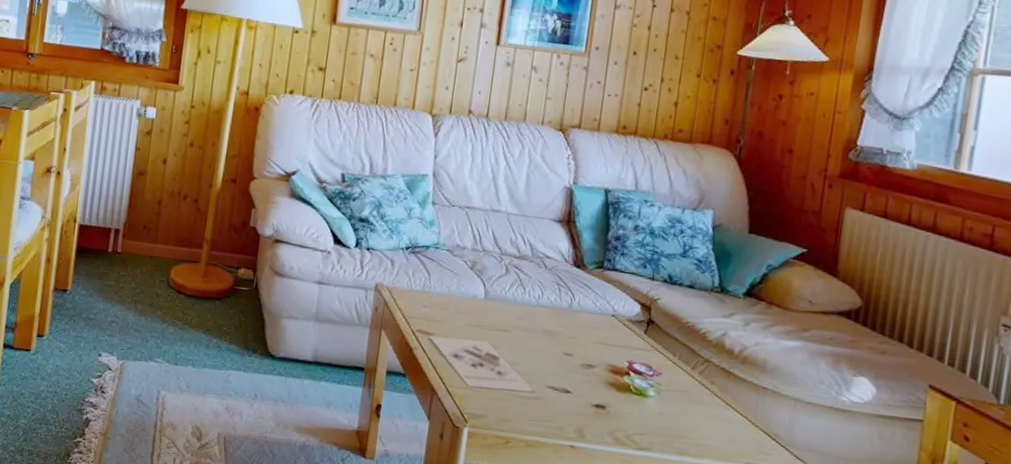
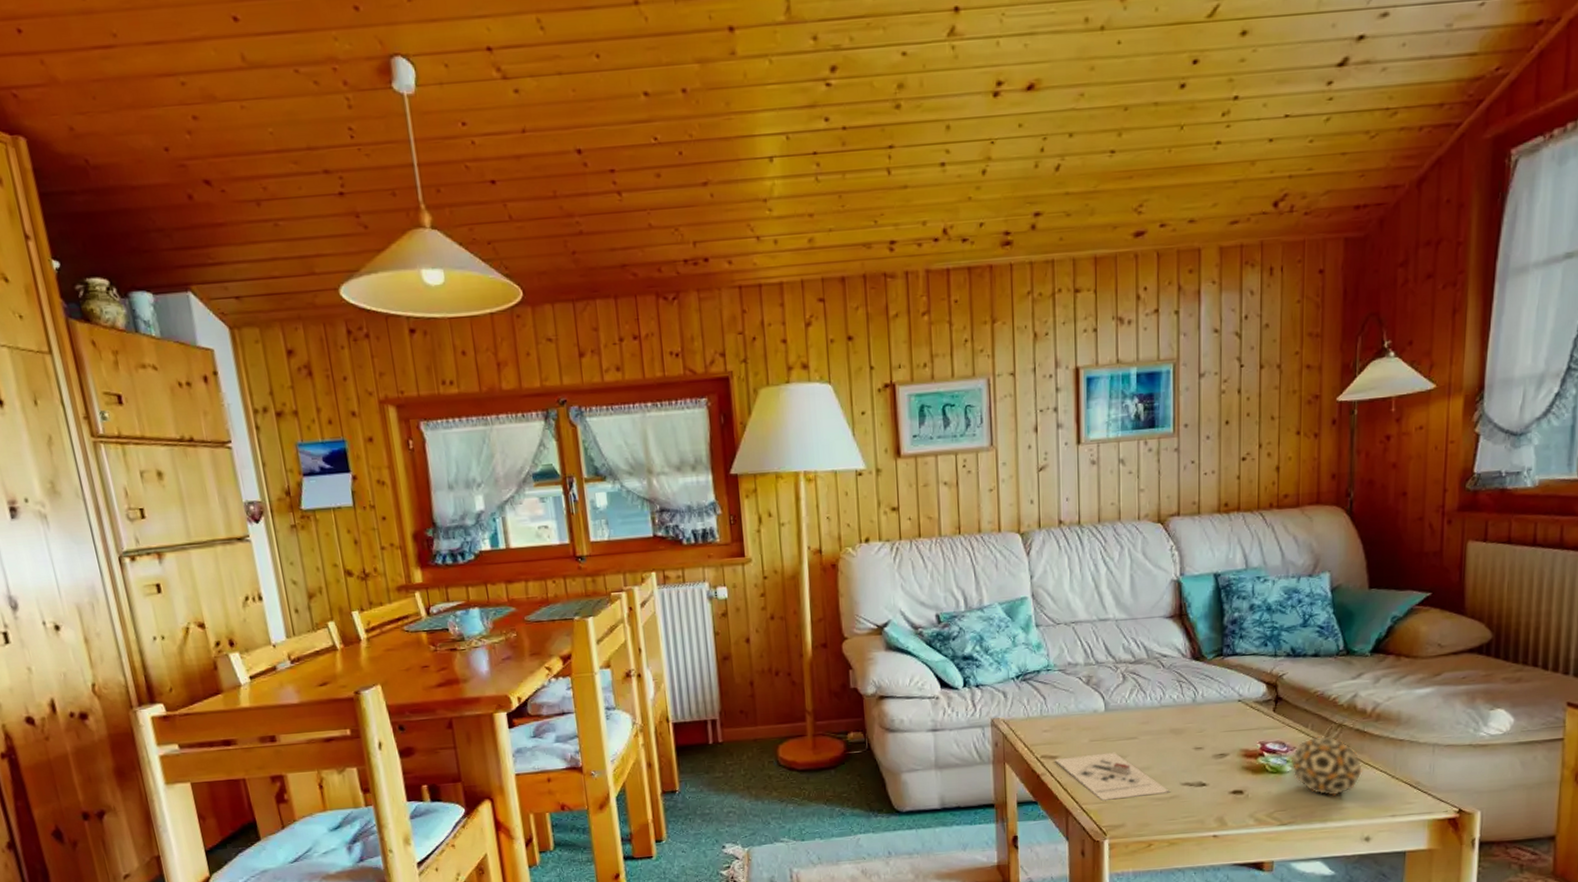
decorative ball: none [654,366,724,431] -> present [1290,735,1362,796]

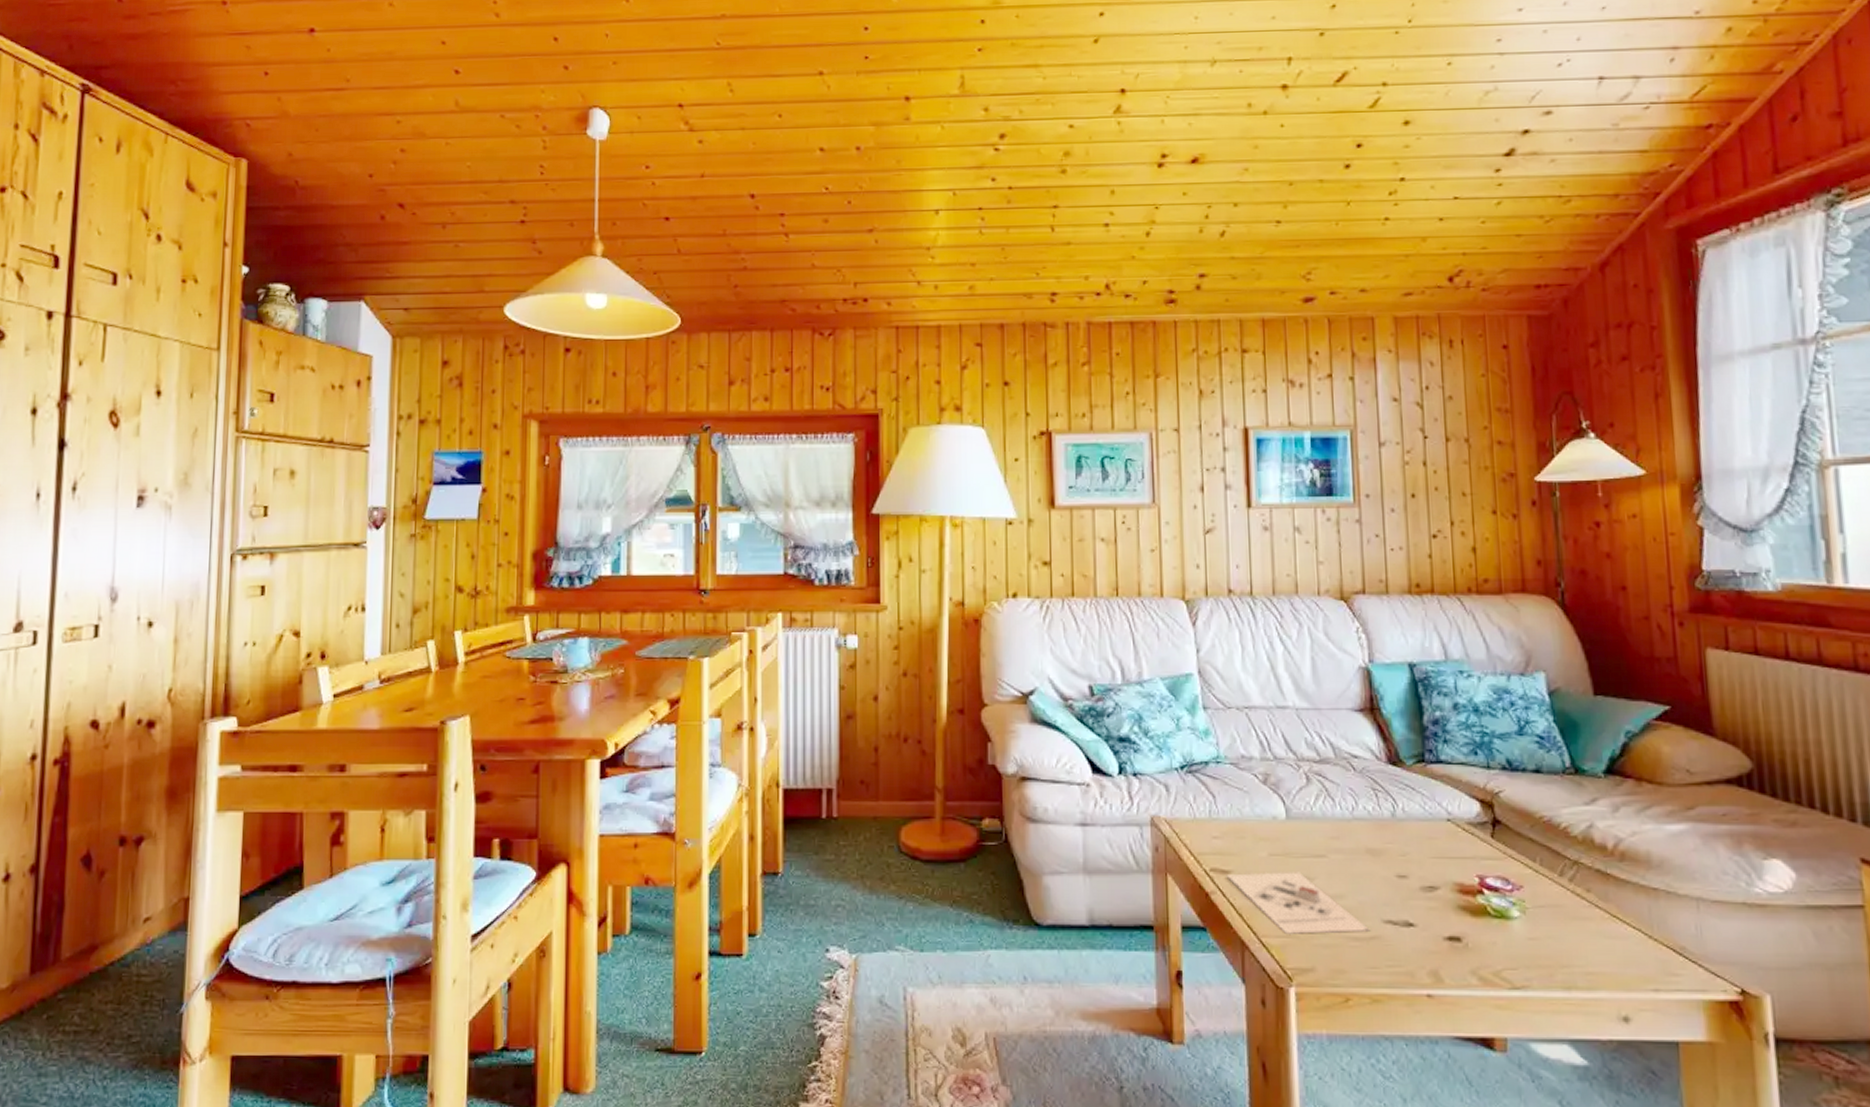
decorative ball: present [1290,735,1362,796] -> none [1518,873,1610,955]

